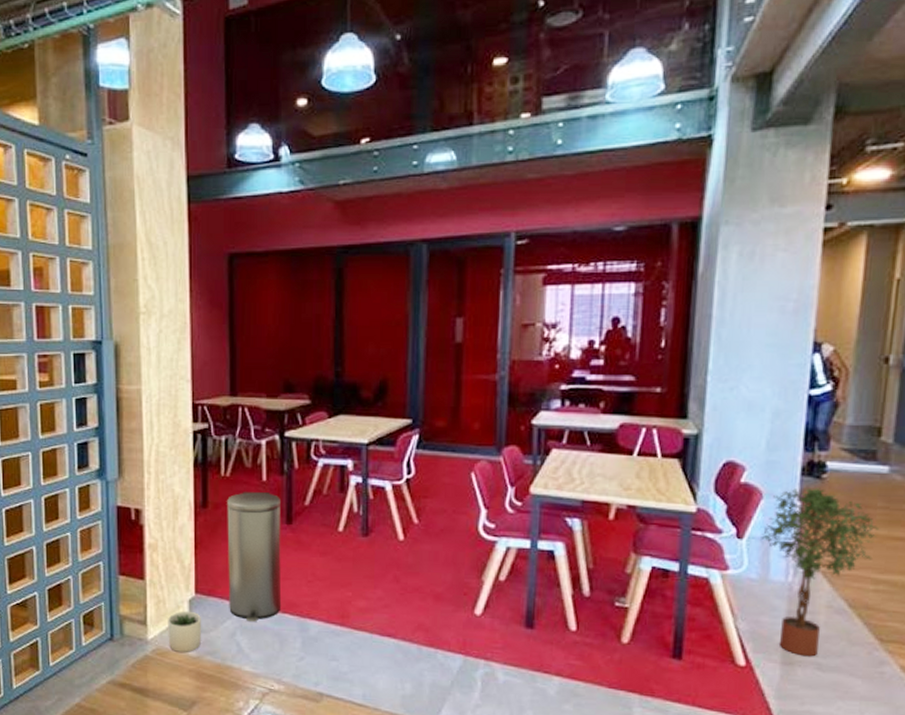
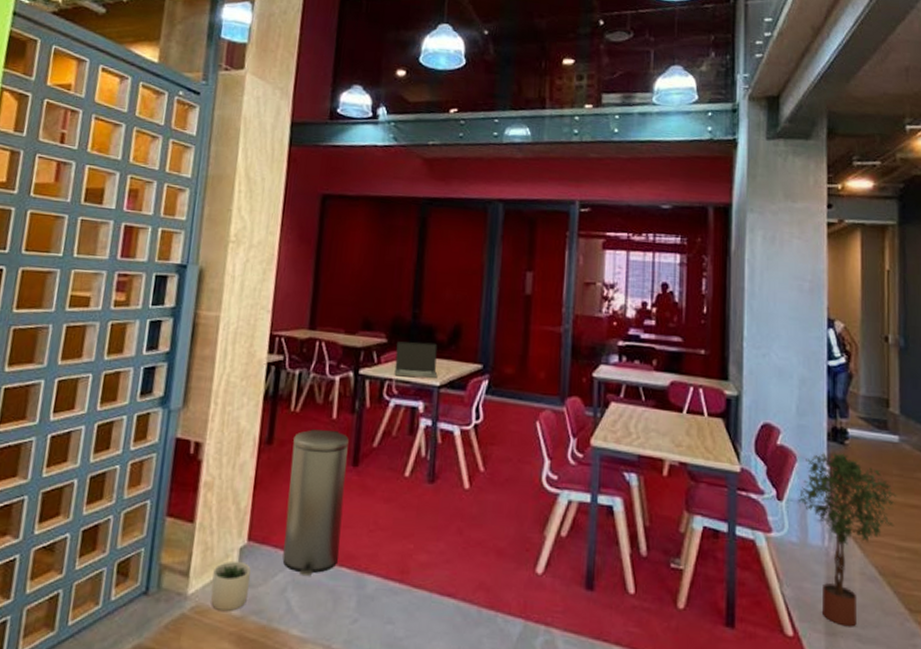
laptop: none [320,400,365,437] -> present [394,341,438,378]

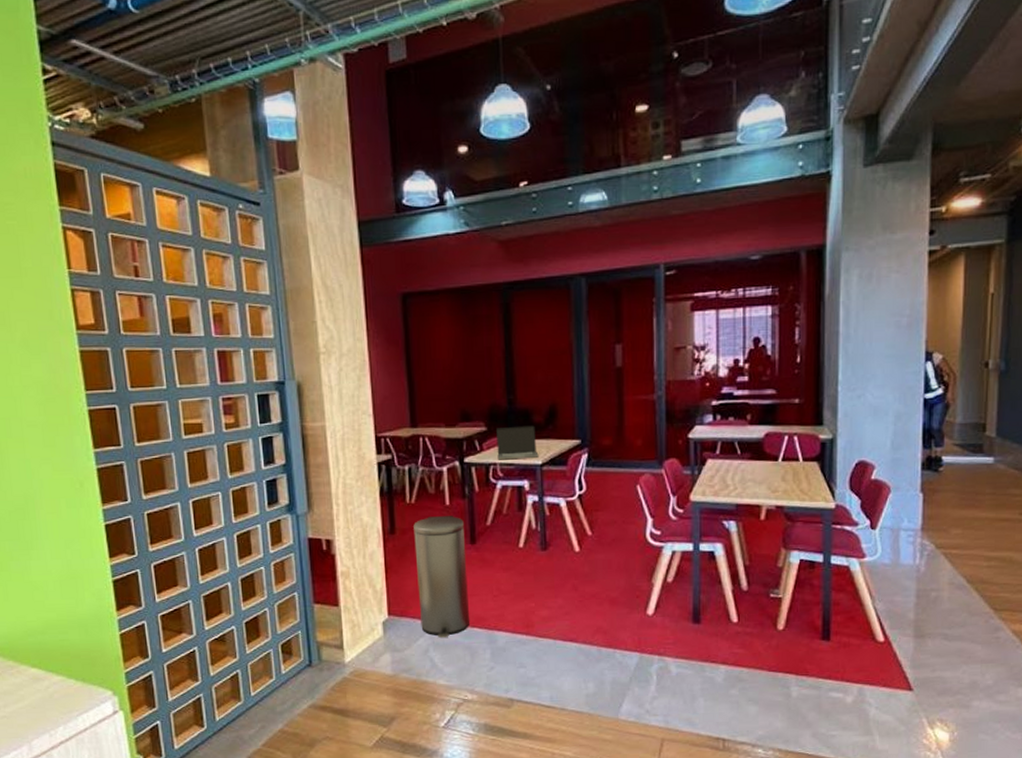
planter: present [210,560,251,612] -> none [363,632,396,673]
potted tree: present [798,453,896,627] -> none [891,480,988,629]

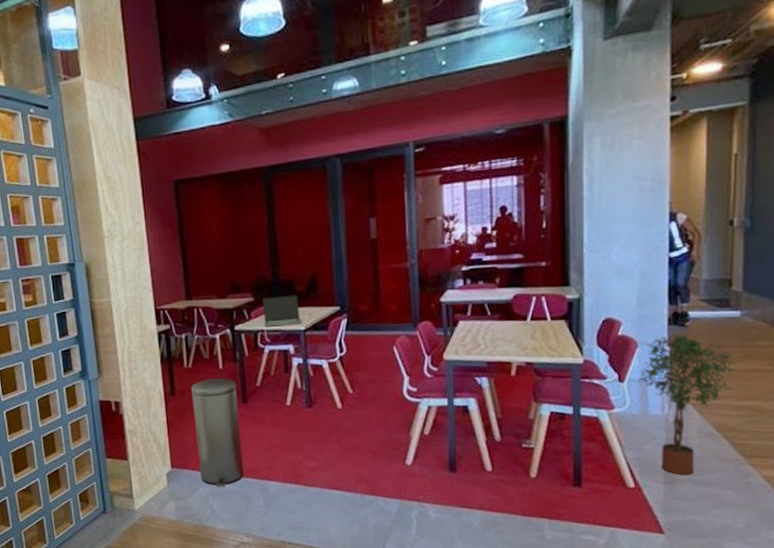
potted tree: none [891,480,988,629] -> present [639,334,736,476]

